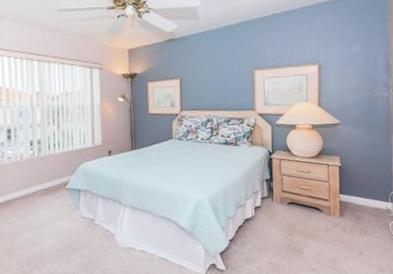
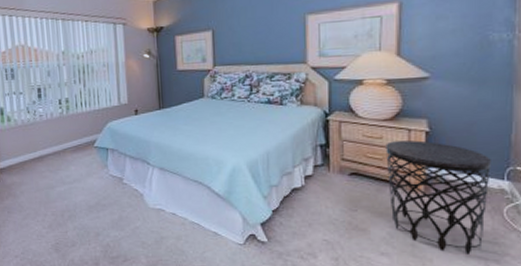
side table: none [313,173,381,264] -> present [386,140,491,255]

